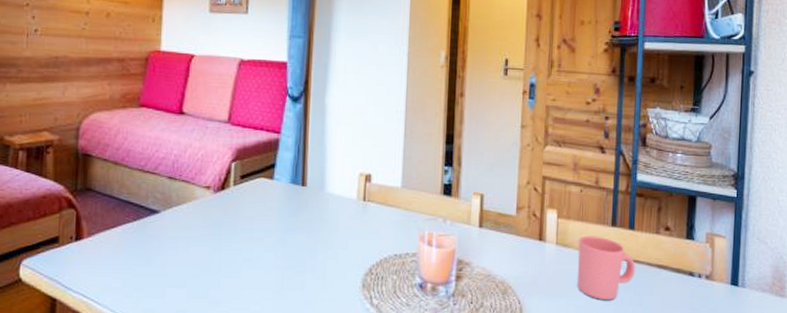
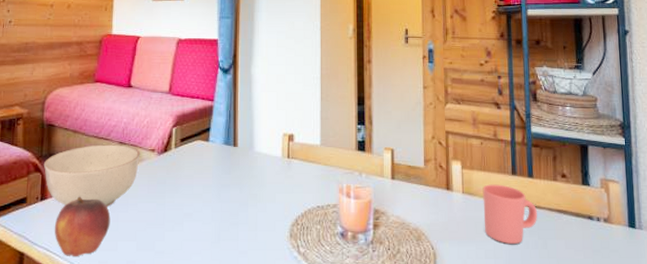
bowl: none [78,179,194,250] -> present [43,144,141,207]
fruit: none [91,237,158,305] -> present [54,196,111,257]

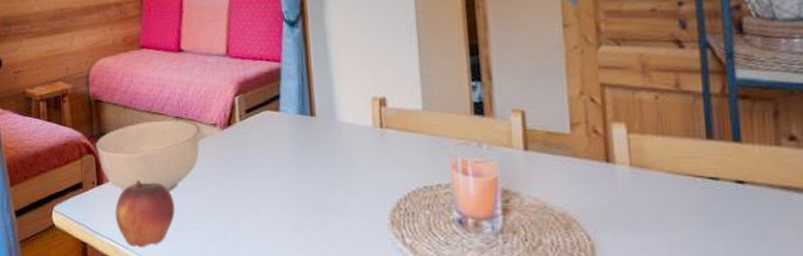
mug: present [482,184,538,245] -> none [661,153,751,235]

